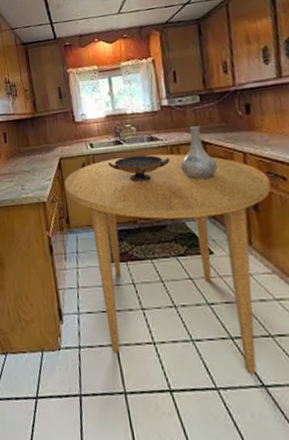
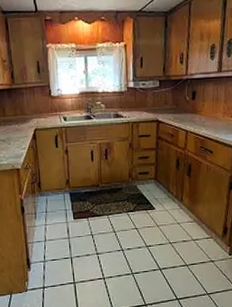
dining table: present [64,154,271,374] -> none [37,129,201,292]
decorative bowl: present [107,155,170,182] -> none [78,129,131,152]
vase: present [180,125,218,180] -> none [138,106,166,152]

